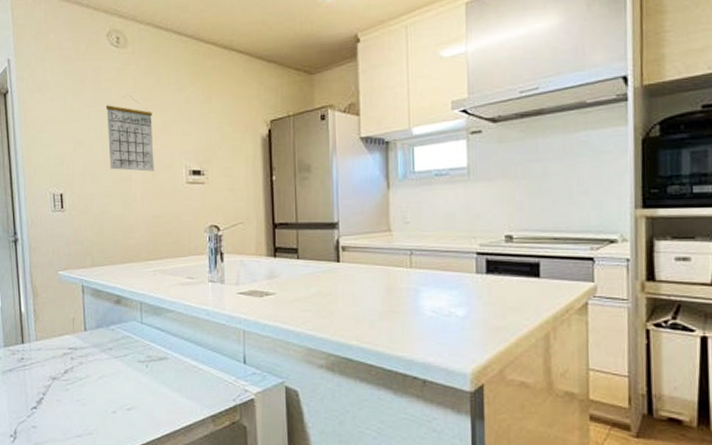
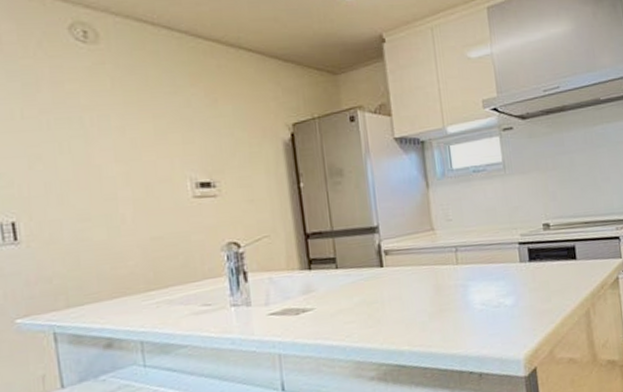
calendar: present [105,96,154,172] -> none [73,100,148,188]

